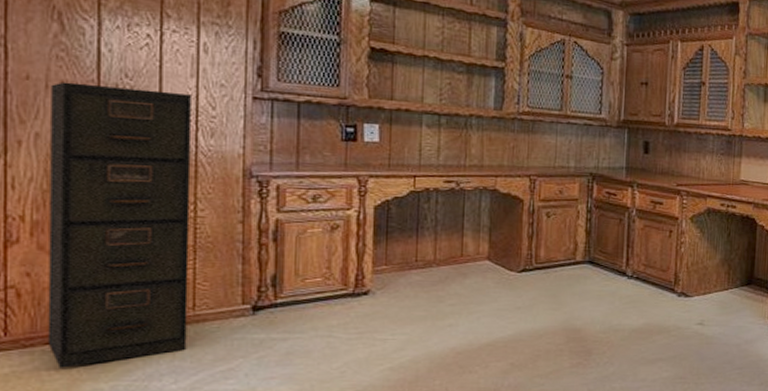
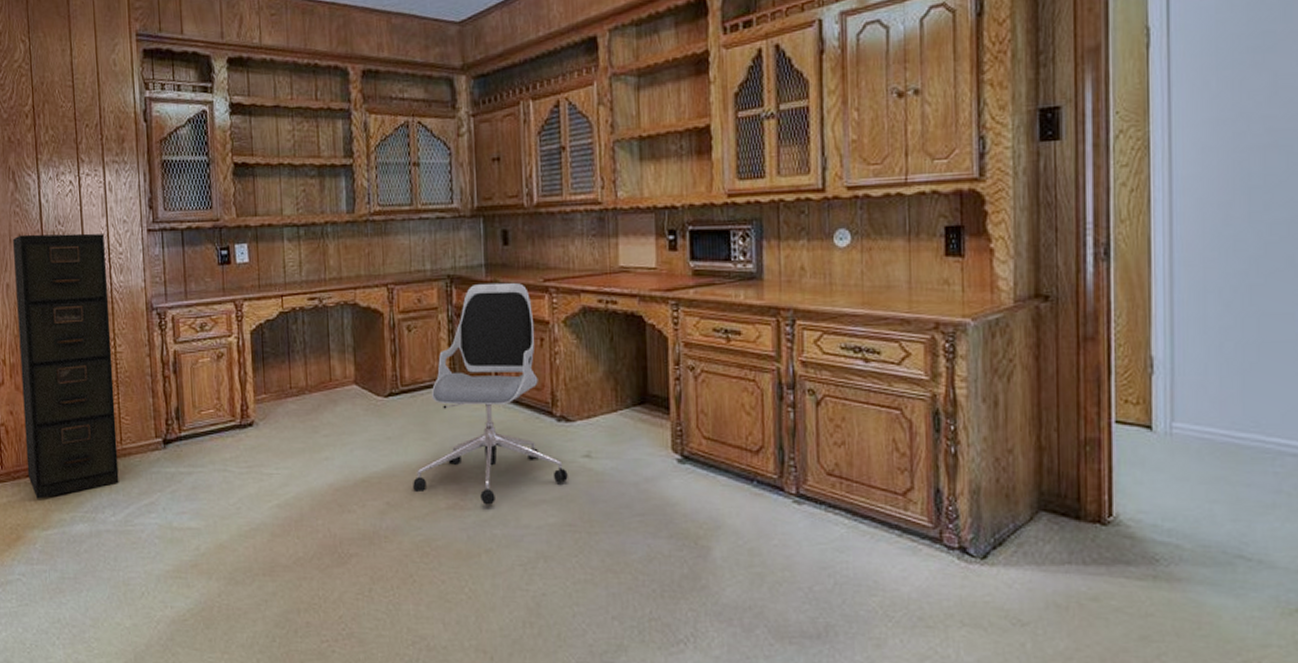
office chair: none [539,182,683,364] -> present [413,282,568,505]

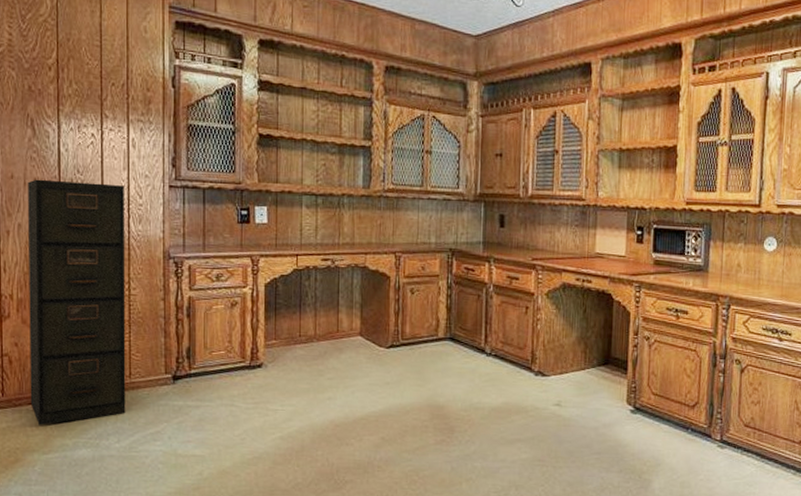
office chair: present [413,282,568,505] -> none [406,257,541,442]

